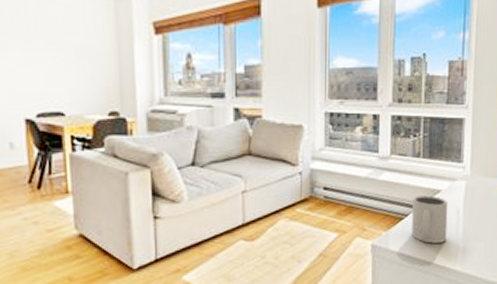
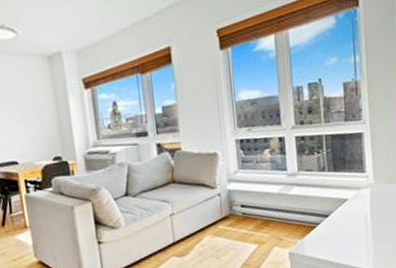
mug: present [412,195,448,244] -> none [322,204,358,248]

